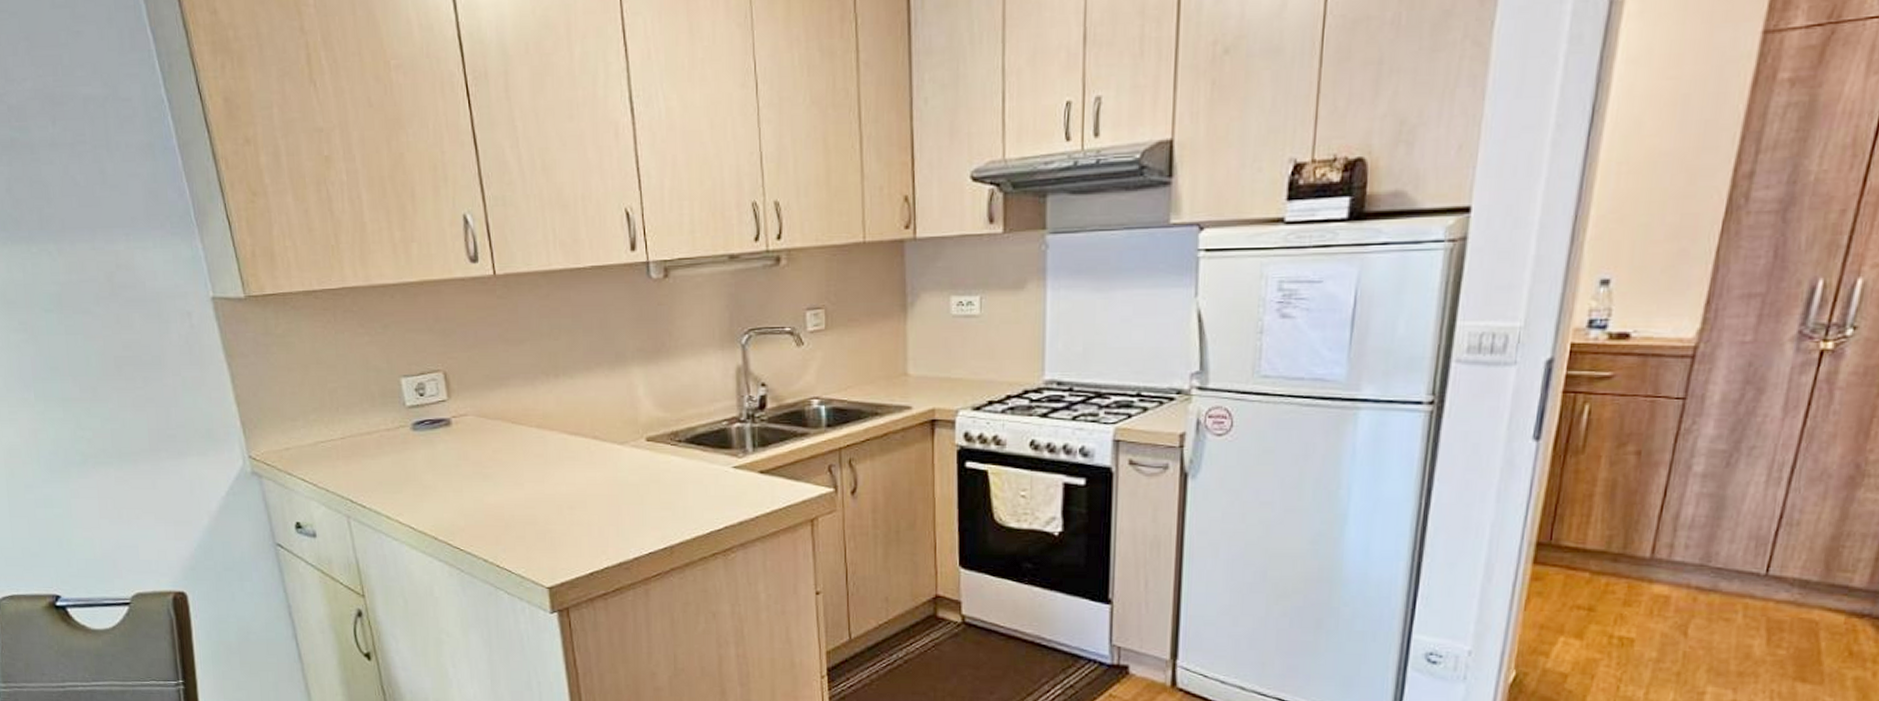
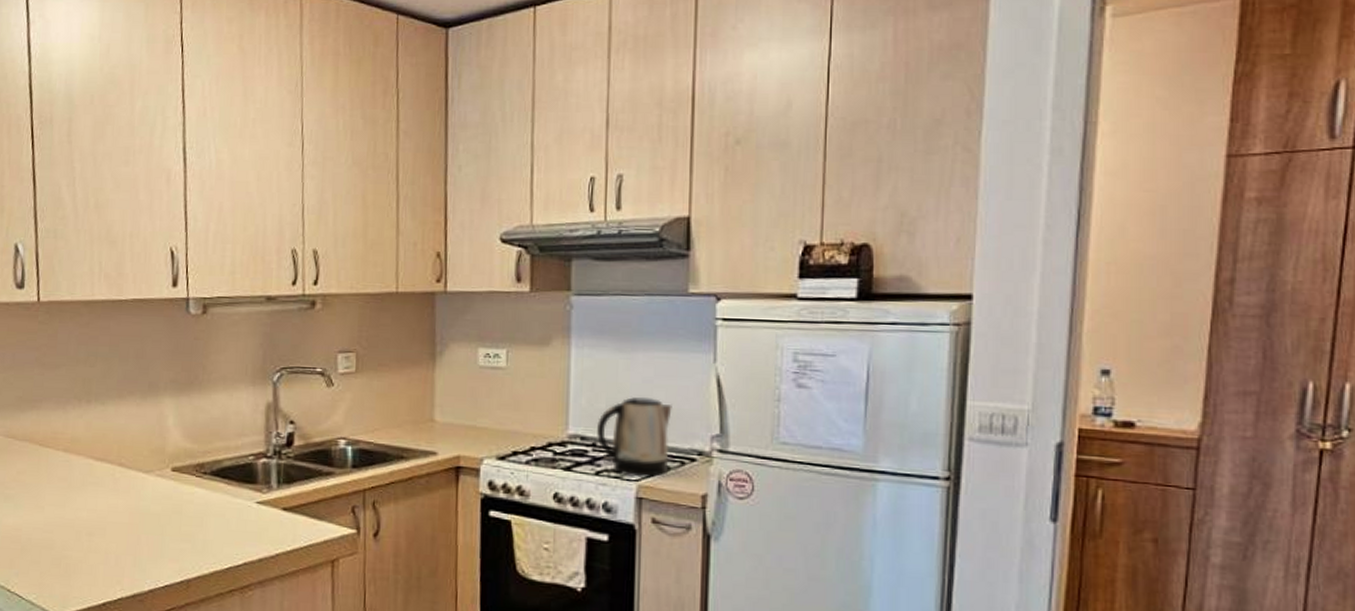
kettle: none [1074,337,1151,420] -> present [597,396,672,478]

